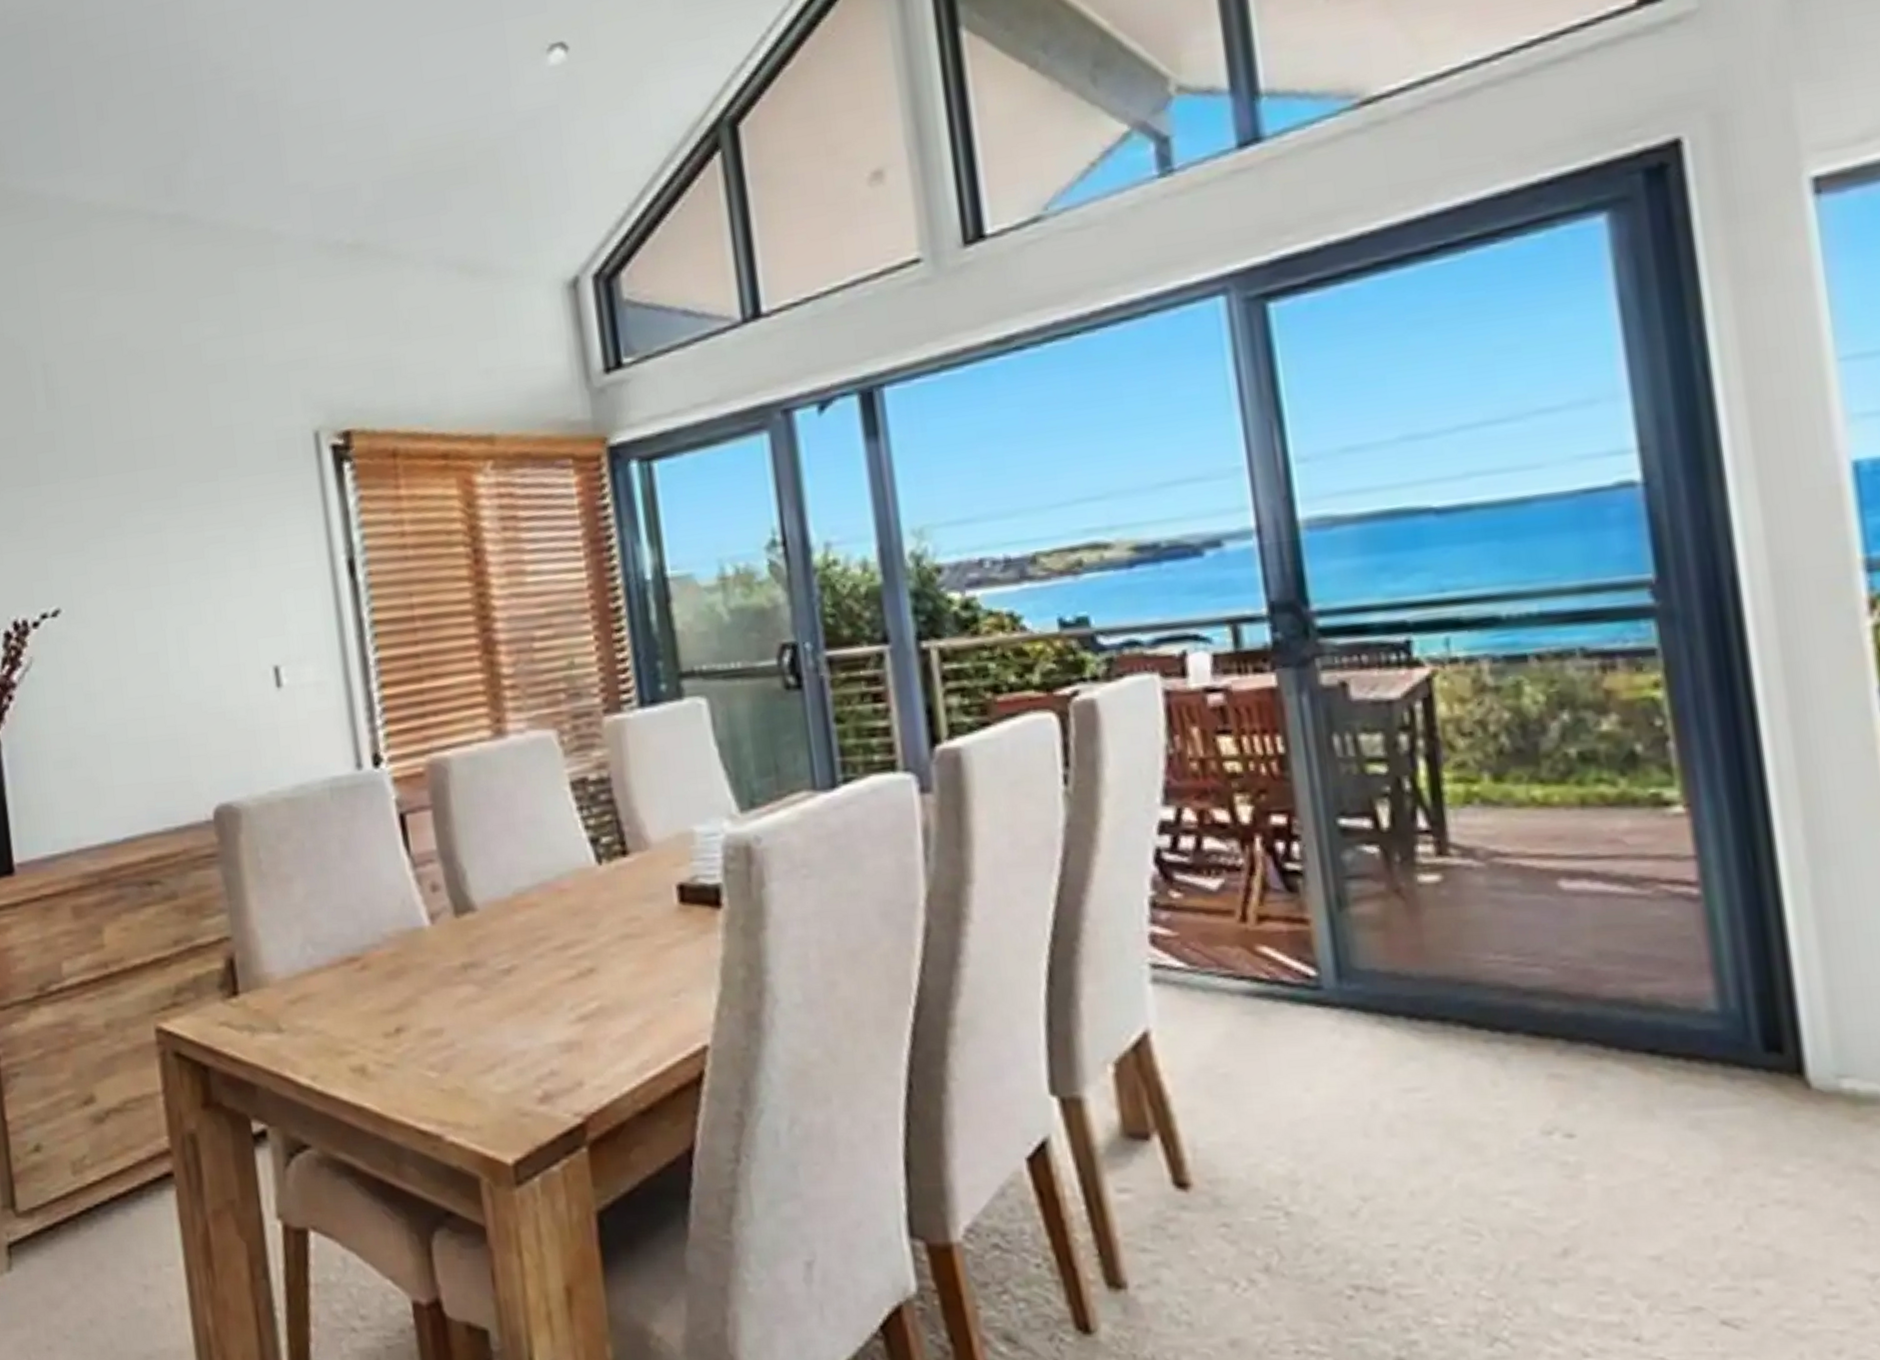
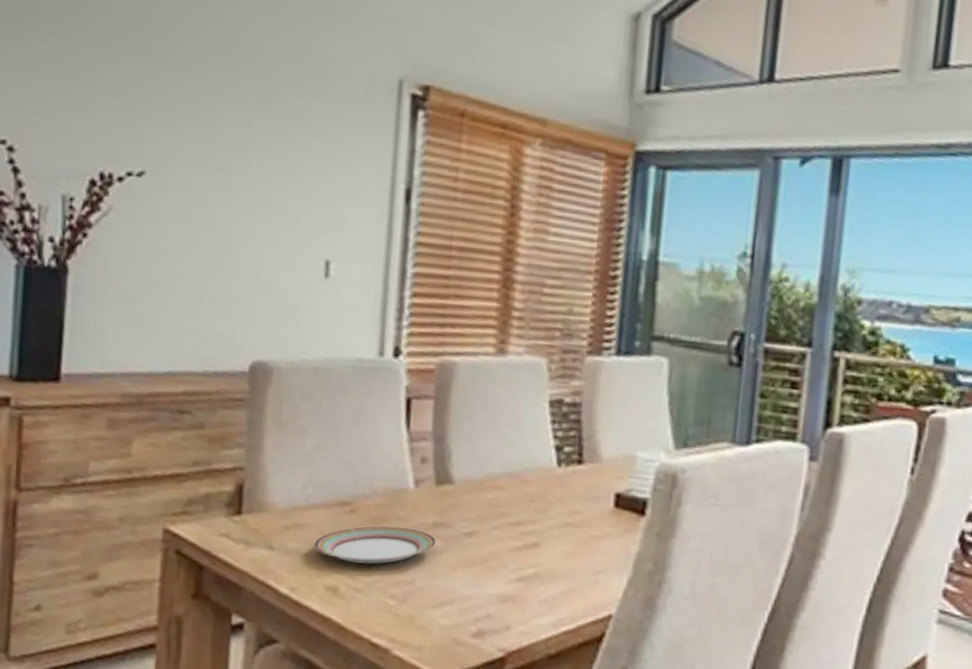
plate: none [327,976,471,1033] -> present [314,526,437,564]

